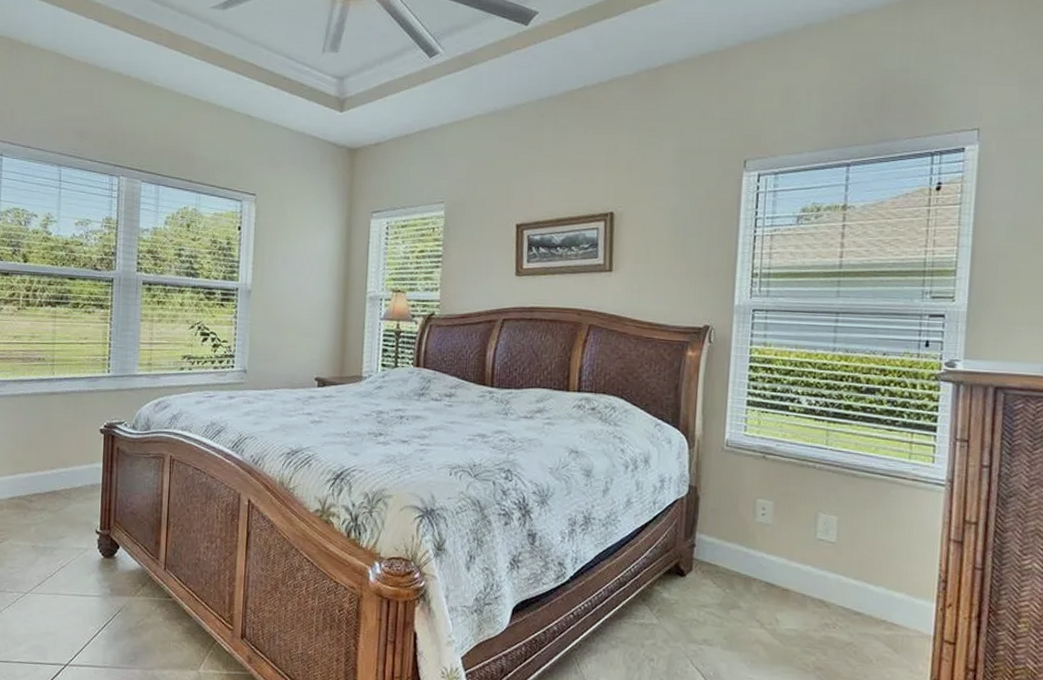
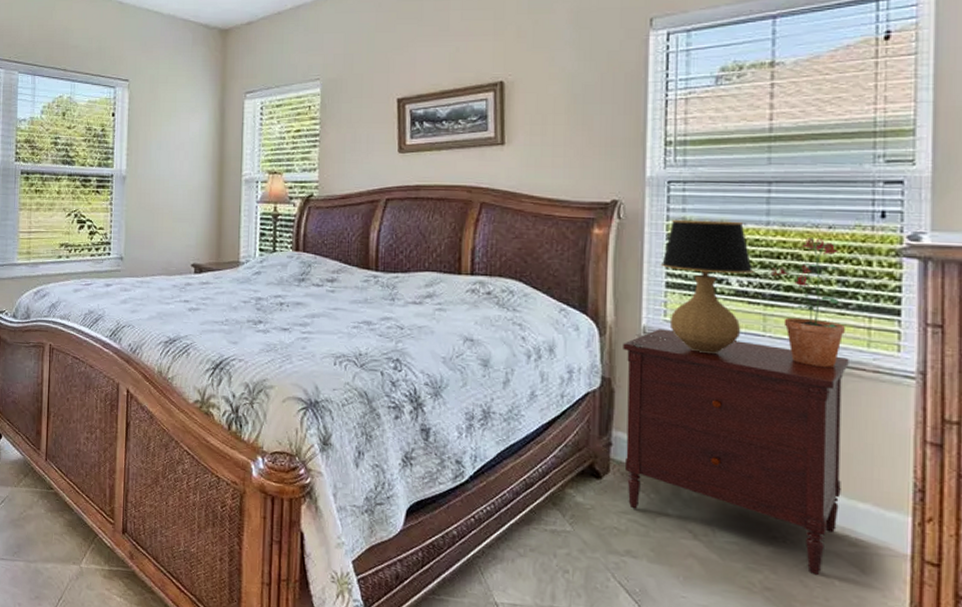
dresser: none [705,442,894,656] -> present [623,329,849,576]
table lamp: none [716,344,821,465] -> present [632,219,754,354]
potted plant: none [834,363,892,477] -> present [770,238,845,368]

